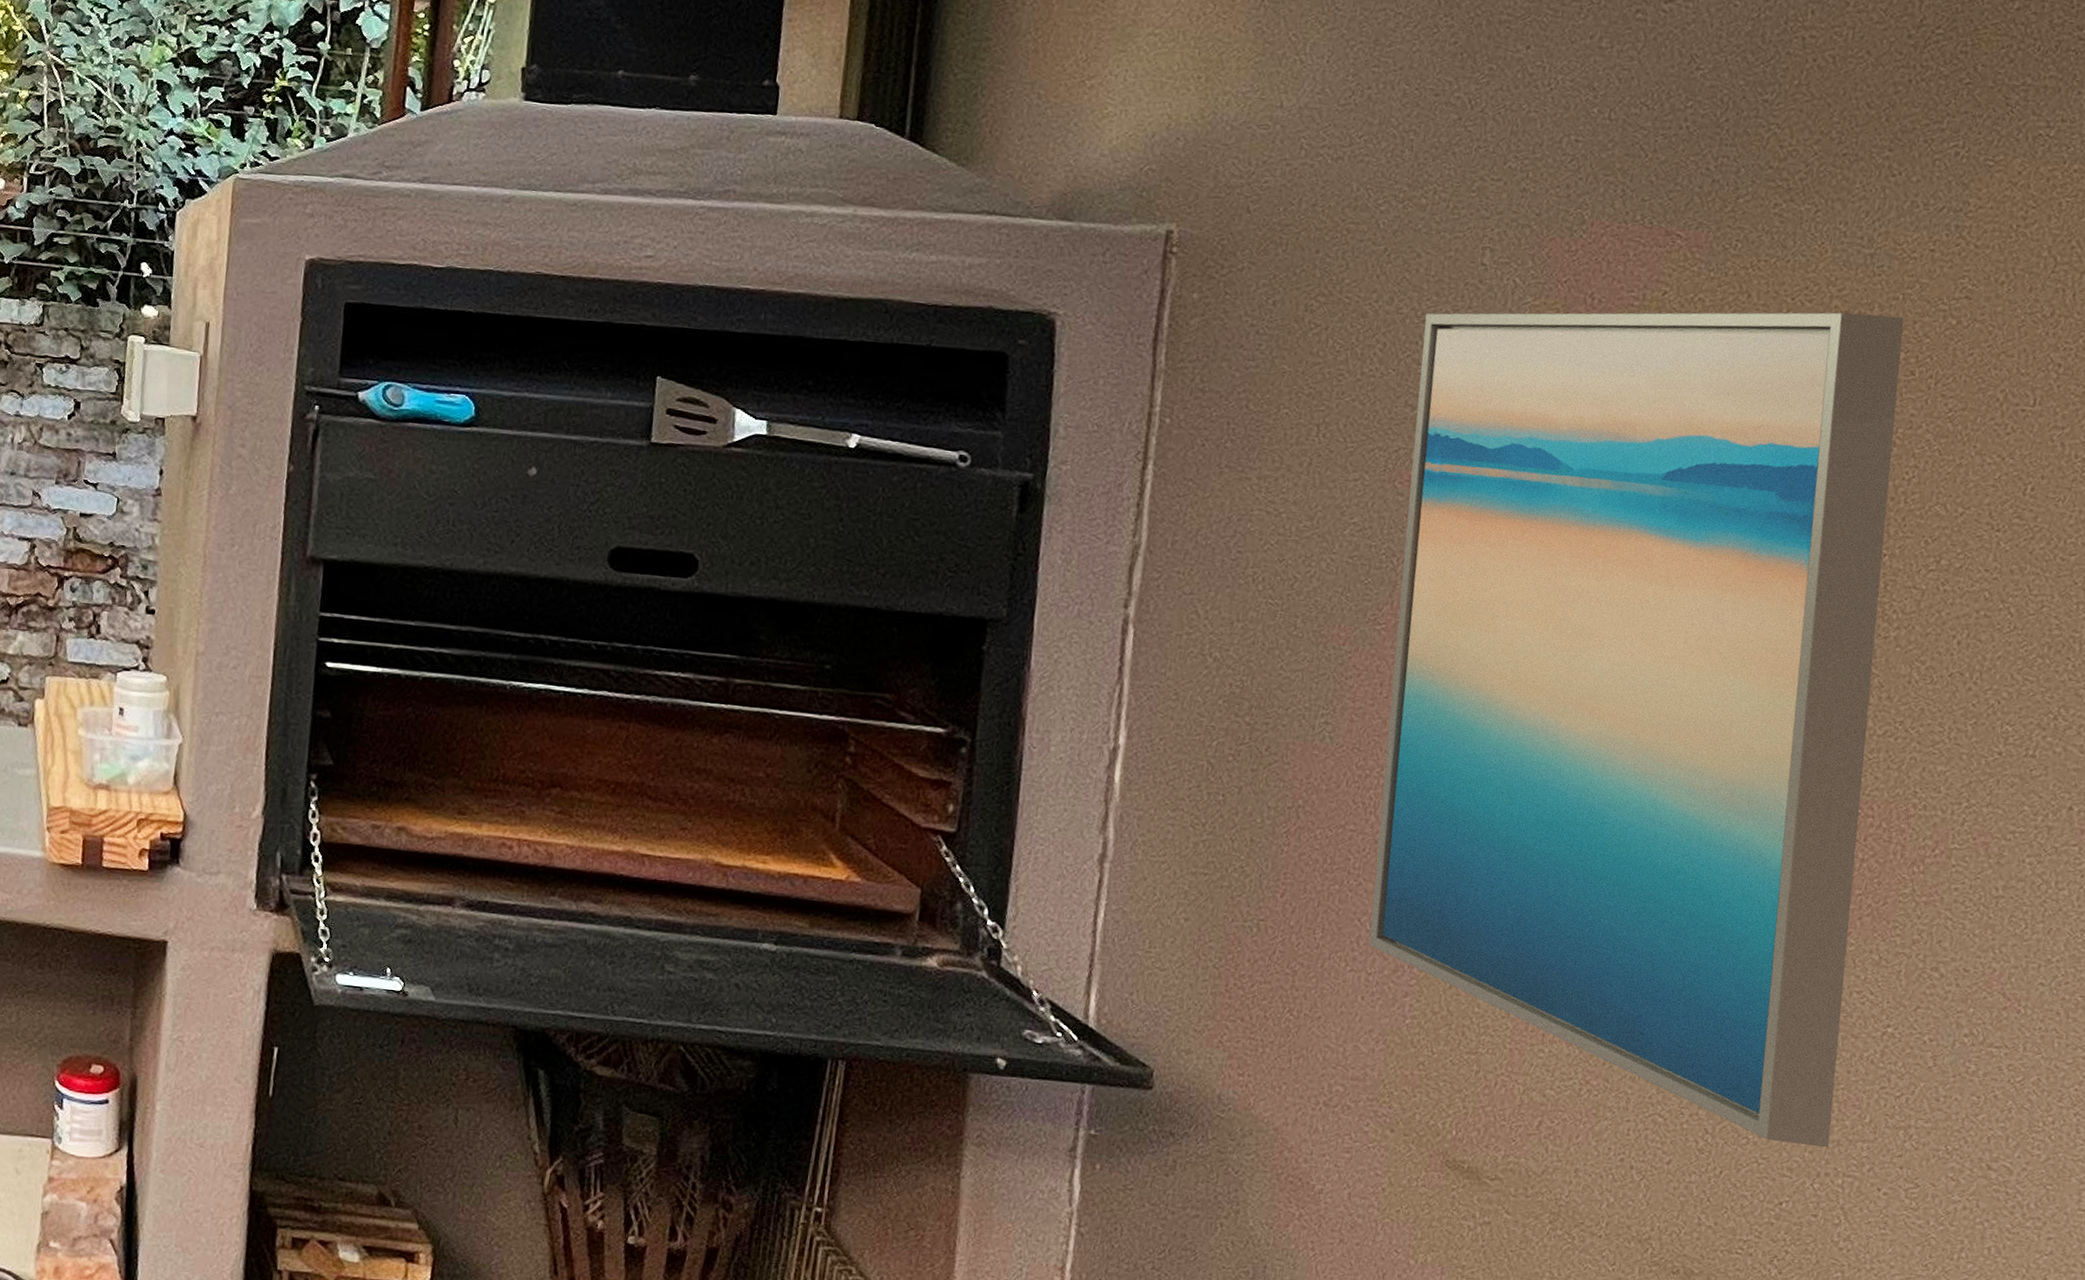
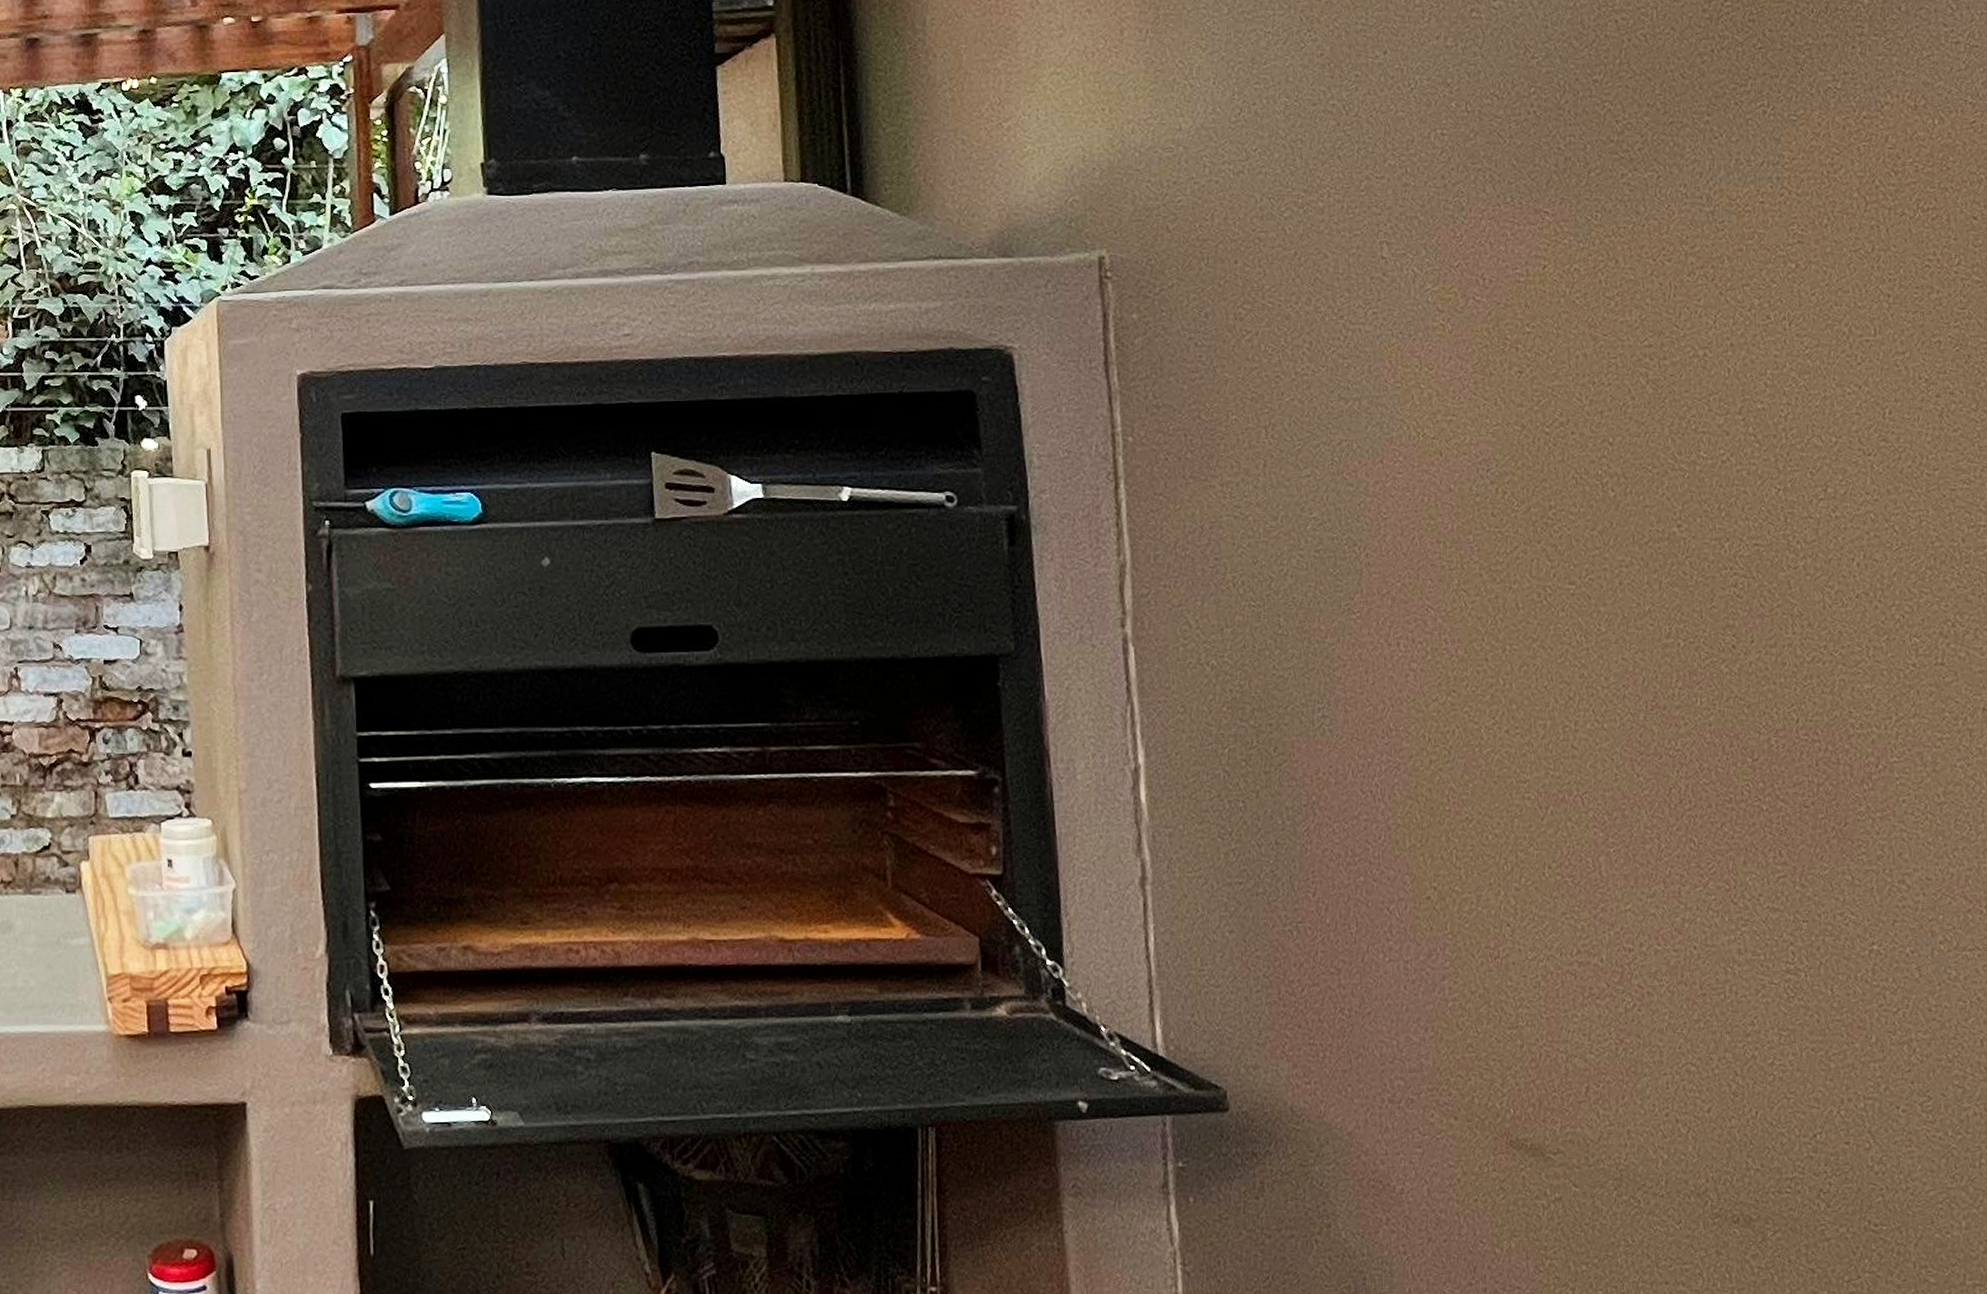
wall art: present [1369,312,1904,1148] -> none [1342,267,1845,1074]

